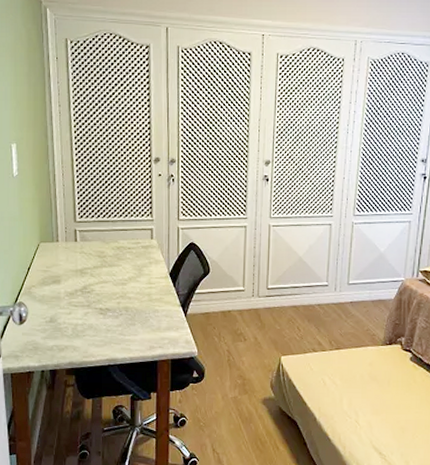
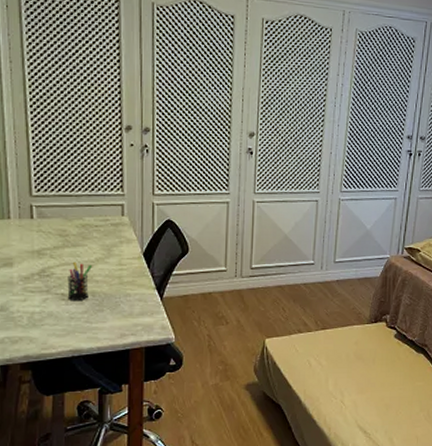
pen holder: none [105,280,125,315] -> present [67,261,92,300]

